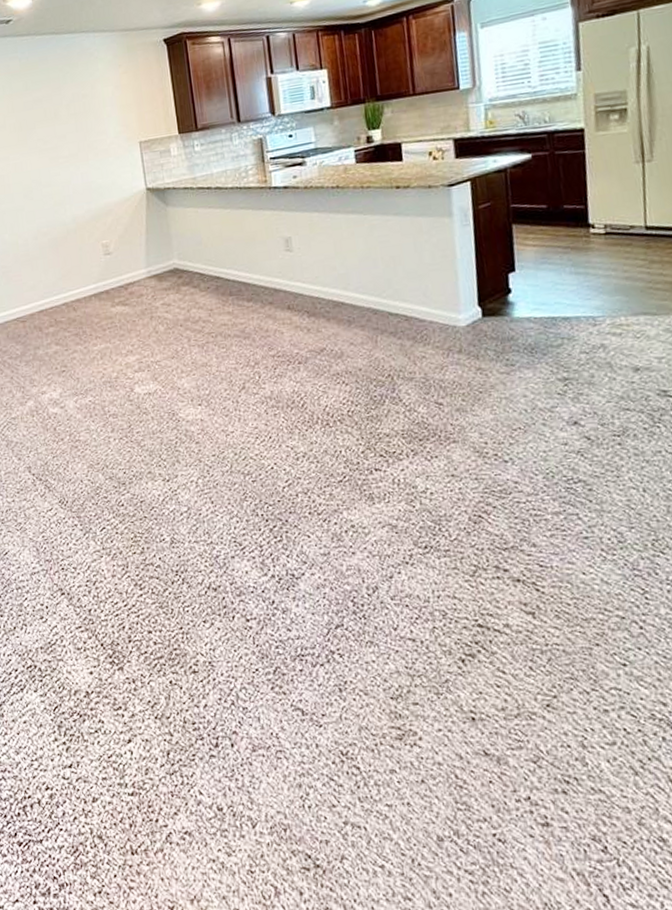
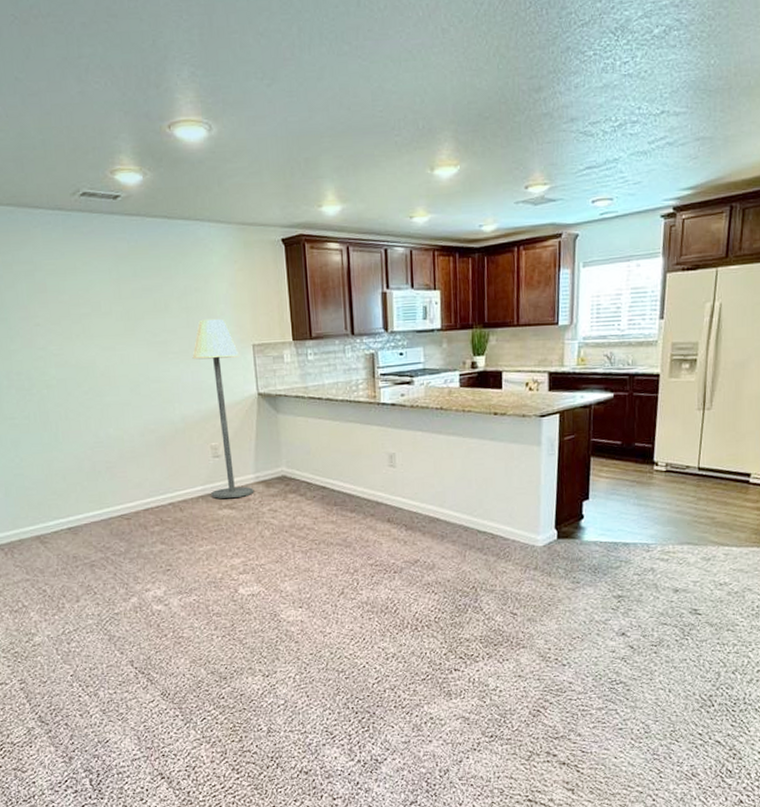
floor lamp: none [81,121,147,296] -> present [192,318,255,499]

